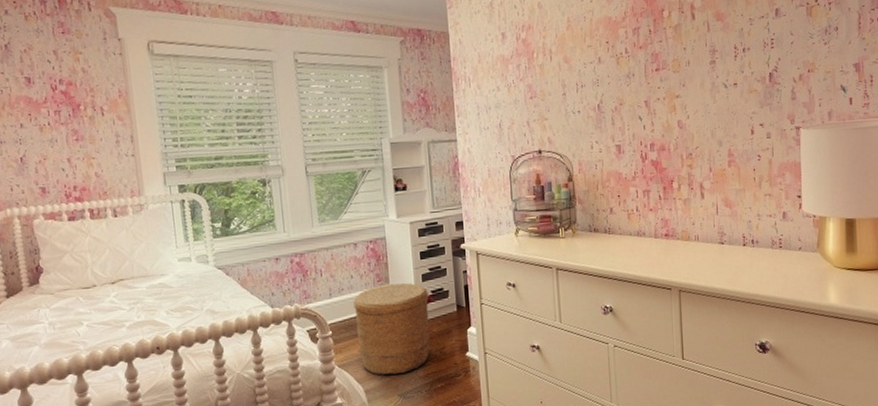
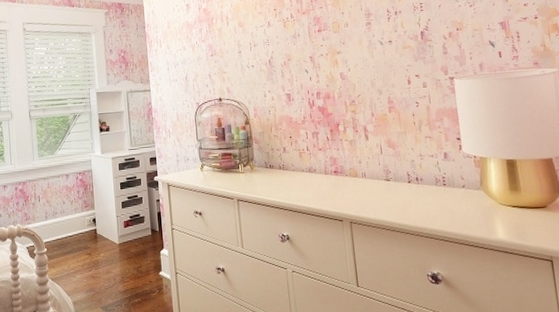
woven basket: present [353,283,430,375] -> none [65,209,128,289]

